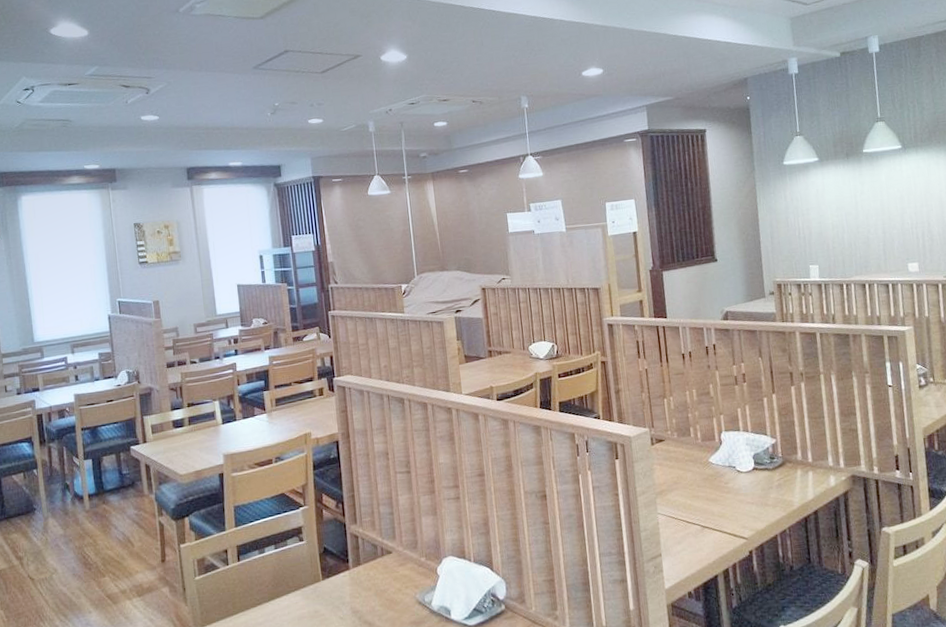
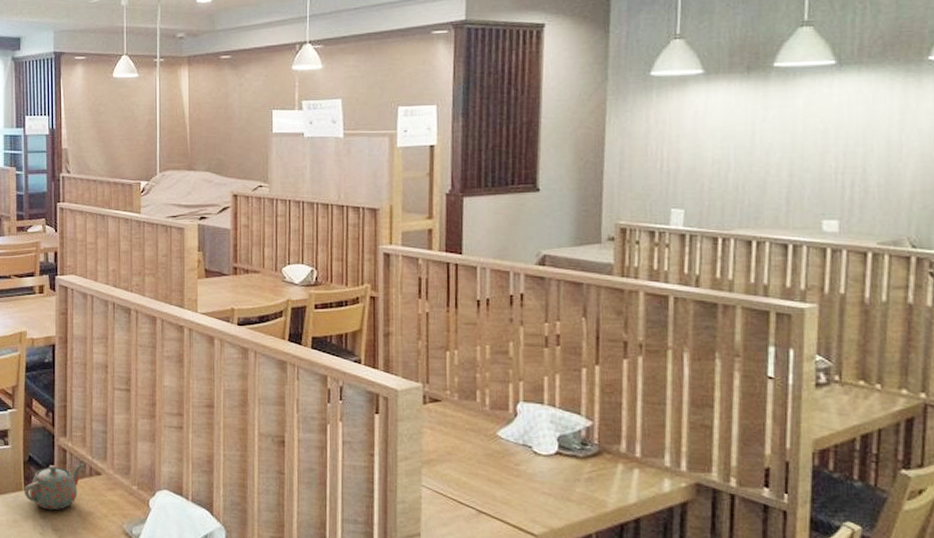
teapot: none [322,545,376,595] -> present [24,463,85,511]

